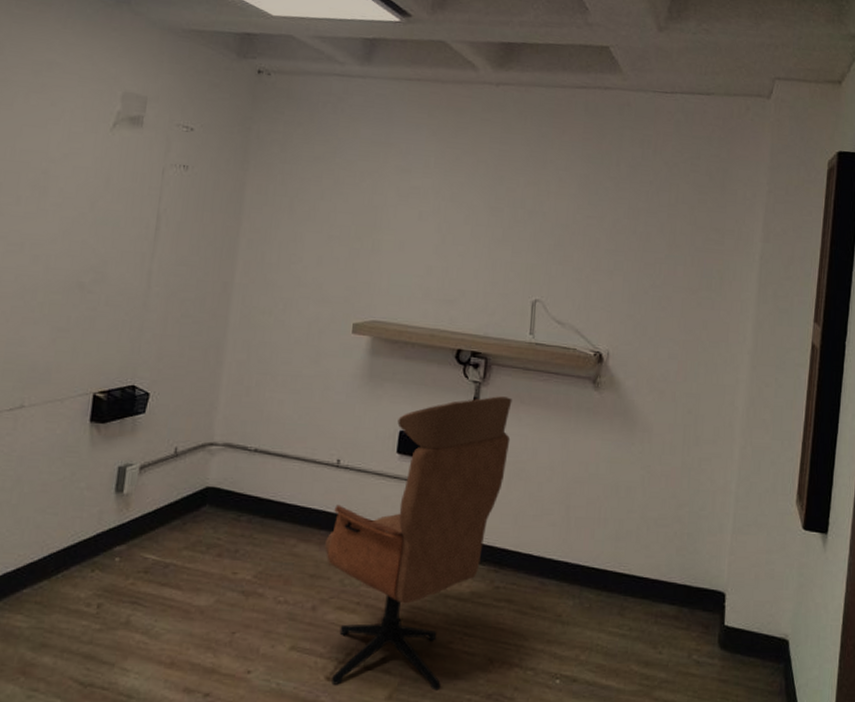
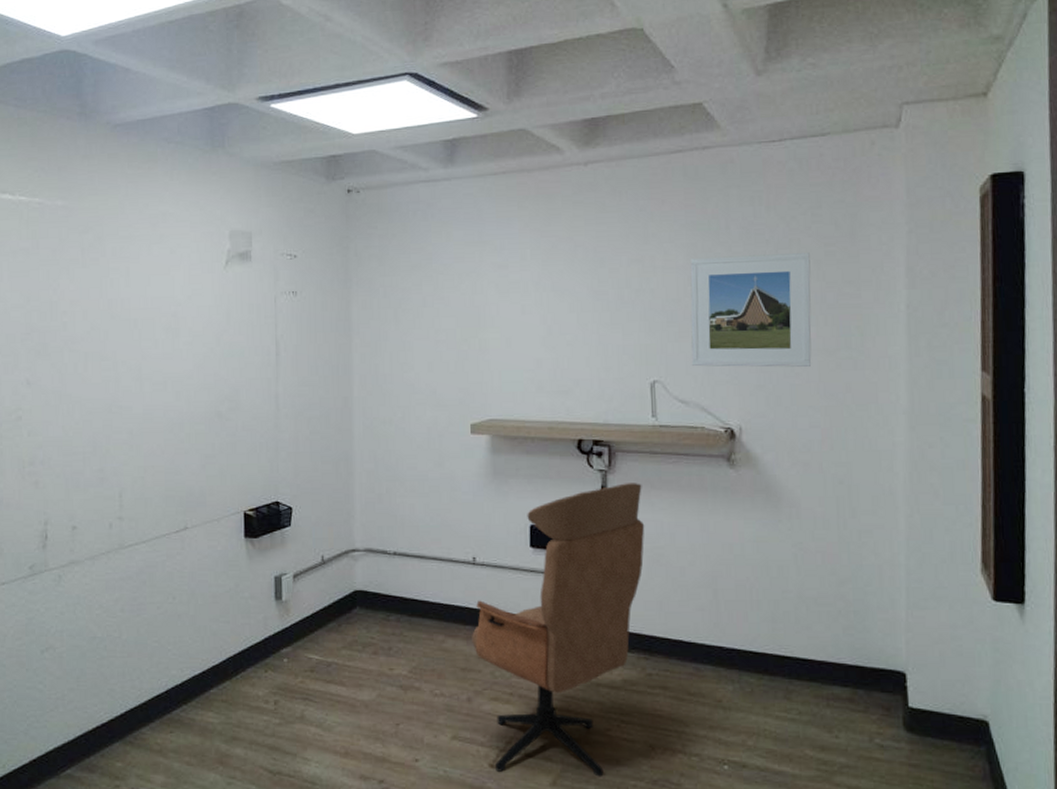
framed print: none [571,189,686,302] -> present [690,253,812,367]

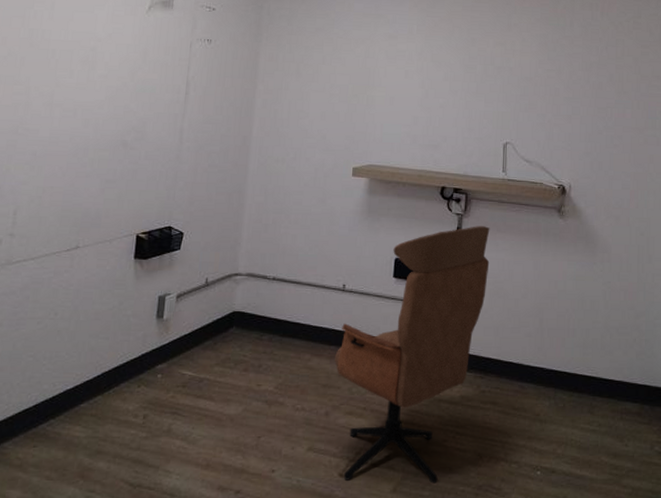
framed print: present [690,253,812,367] -> none [536,47,630,140]

